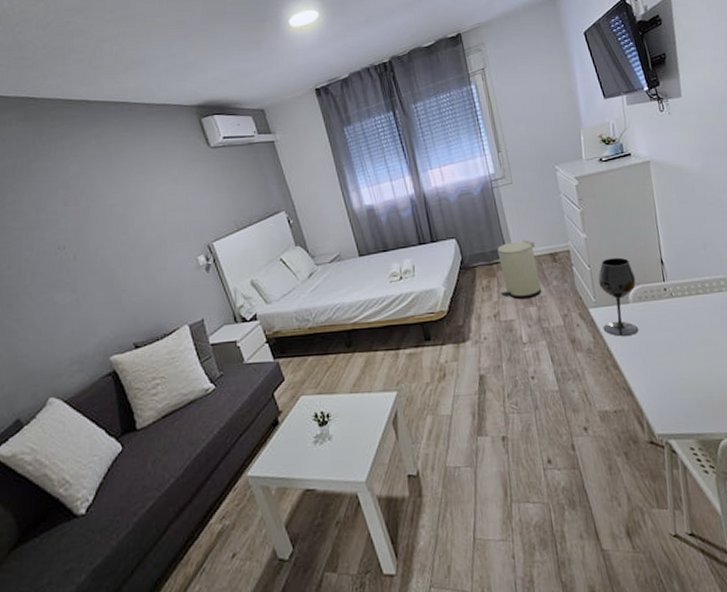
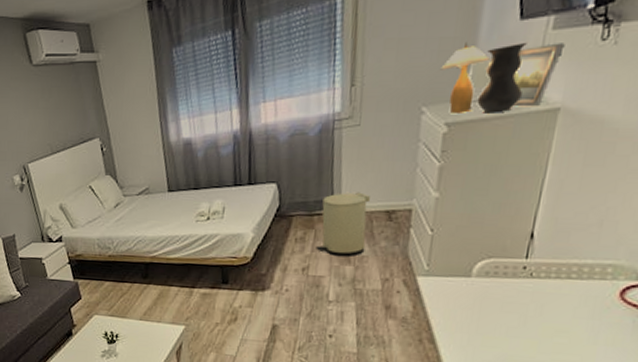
table lamp: none [560,115,593,169] -> present [440,41,490,113]
vase: none [589,114,623,168] -> present [476,42,528,113]
wineglass: present [598,257,639,336] -> none [428,223,490,312]
picture frame: none [610,114,638,162] -> present [512,43,565,107]

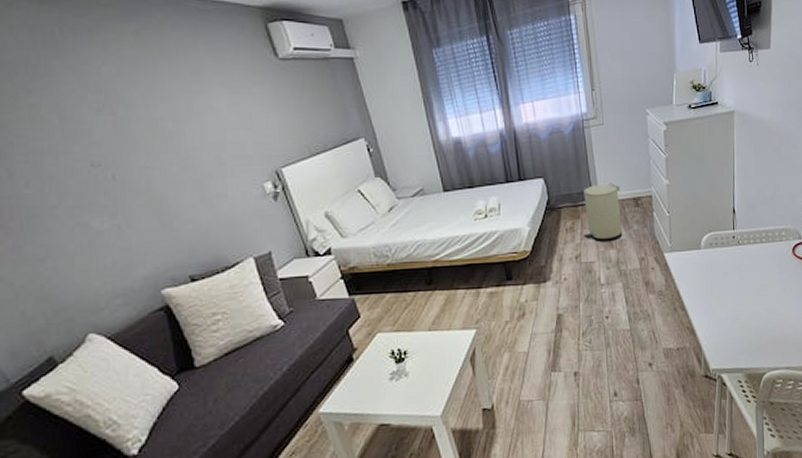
table lamp: present [440,41,490,113] -> none [654,57,685,114]
vase: present [476,42,528,113] -> none [682,60,711,115]
picture frame: present [512,43,565,107] -> none [702,62,729,110]

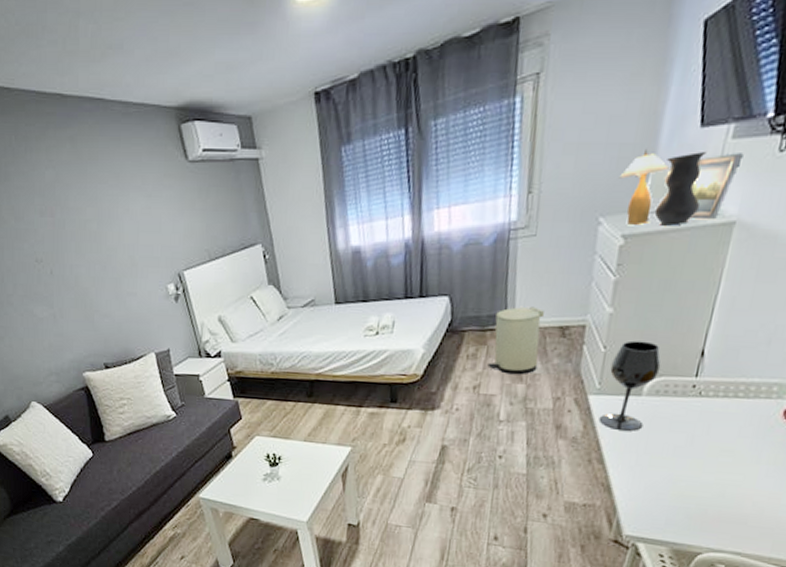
table lamp: none [654,57,685,114] -> present [619,148,669,225]
wineglass: none [675,205,709,280] -> present [599,340,661,431]
vase: none [682,60,711,115] -> present [654,151,707,226]
picture frame: none [702,62,729,110] -> present [689,153,743,220]

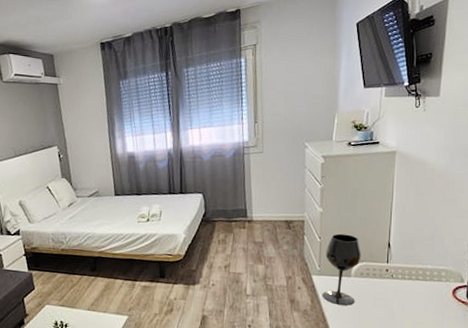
pedal bin: present [488,306,544,375] -> none [235,204,273,258]
table lamp: present [619,148,669,225] -> none [316,98,348,150]
vase: present [654,151,707,226] -> none [342,103,372,152]
picture frame: present [689,153,743,220] -> none [364,106,394,149]

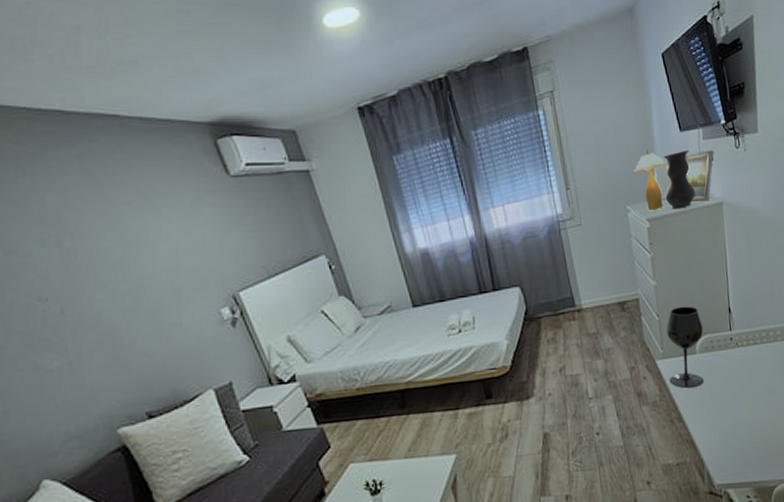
table lamp: none [316,98,348,150] -> present [633,149,667,210]
vase: none [342,103,372,152] -> present [663,149,696,209]
picture frame: none [364,106,394,149] -> present [685,150,714,203]

